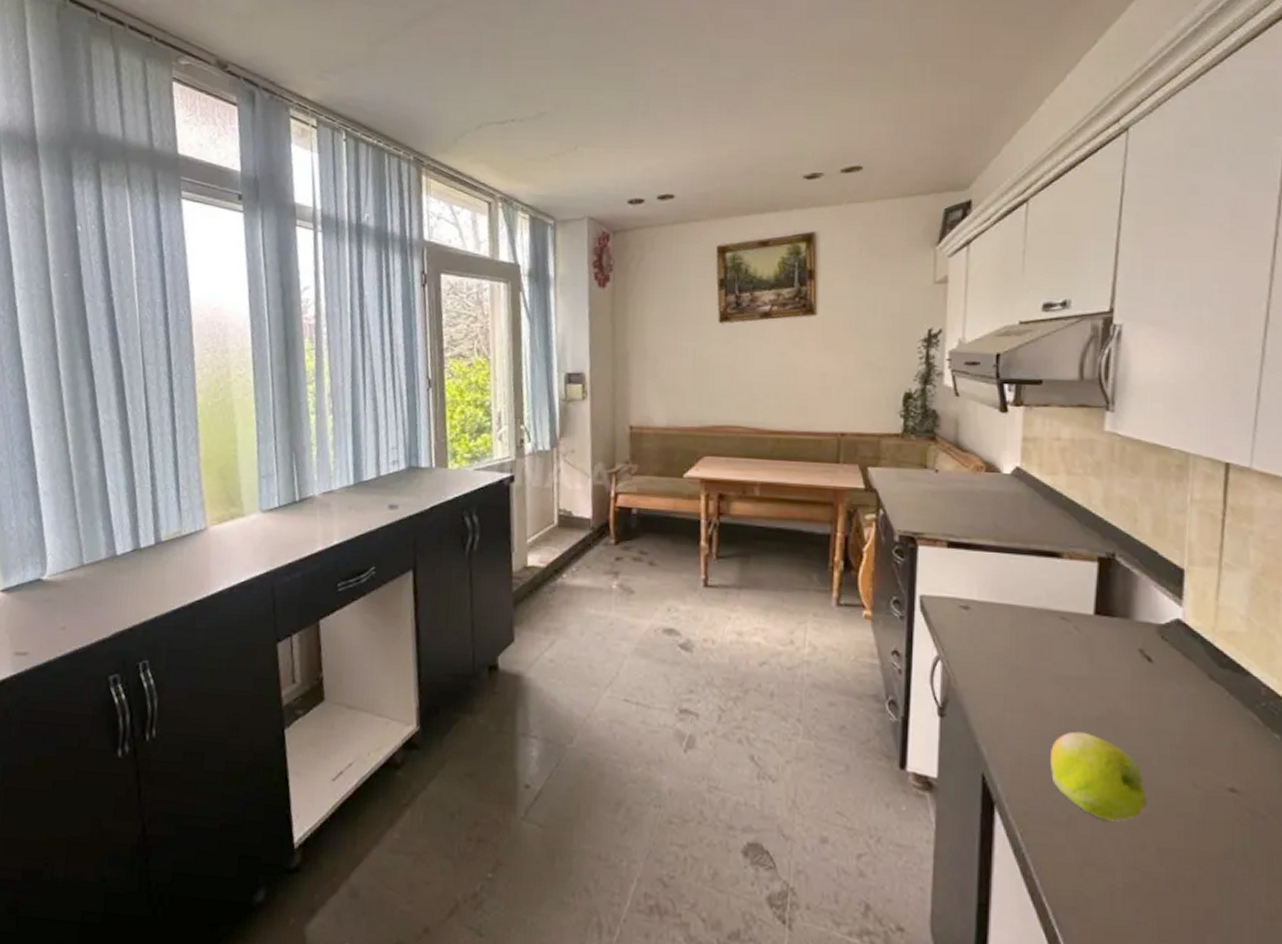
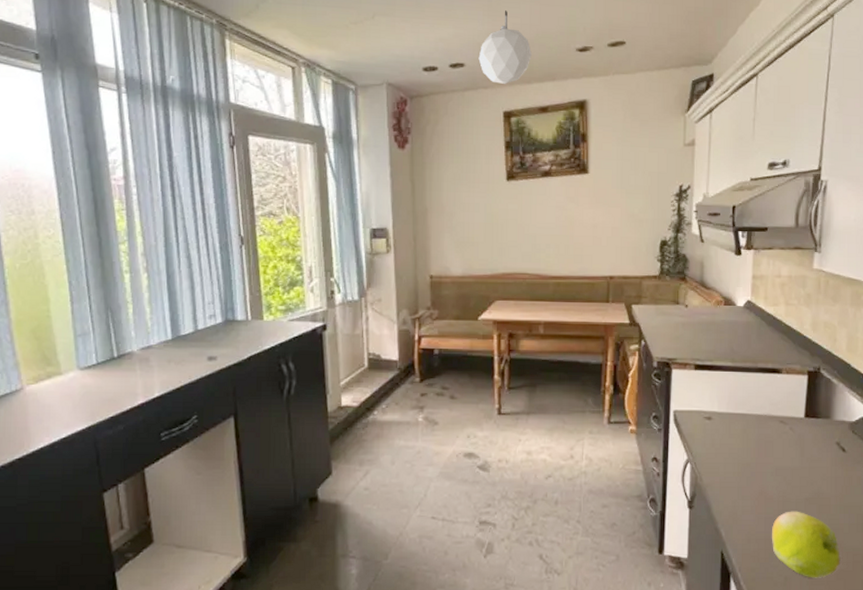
pendant lamp: none [690,137,751,216] -> present [478,10,532,84]

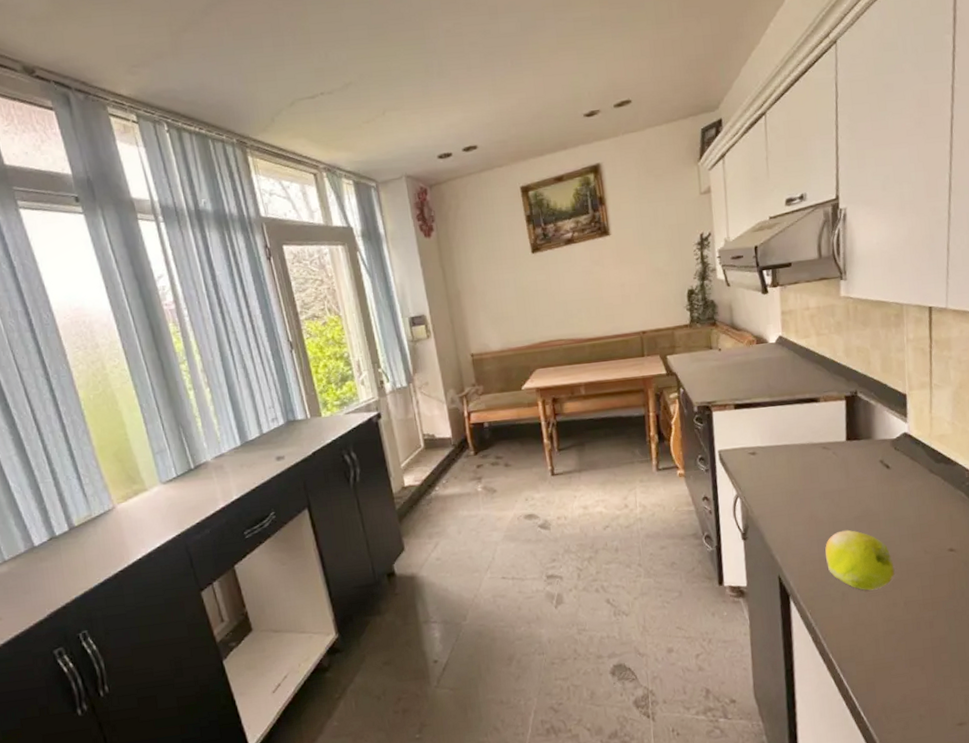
pendant lamp: present [478,10,532,84] -> none [489,87,541,160]

